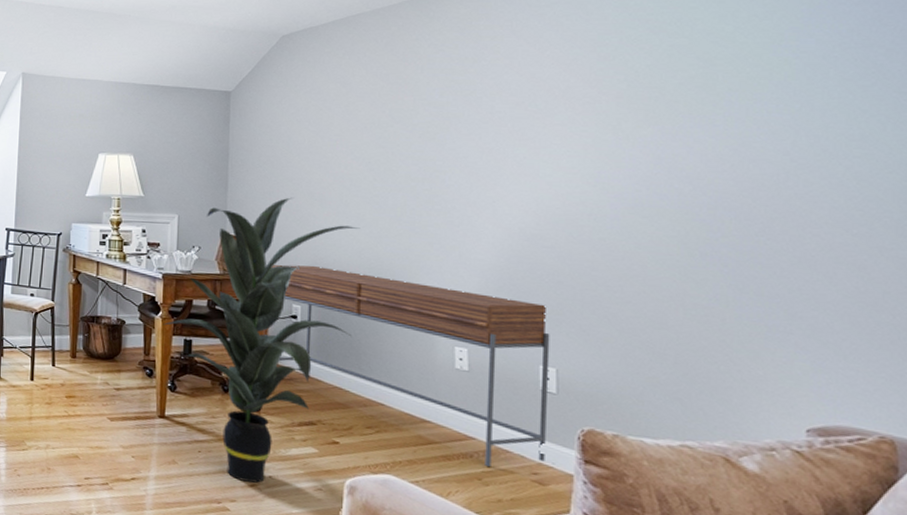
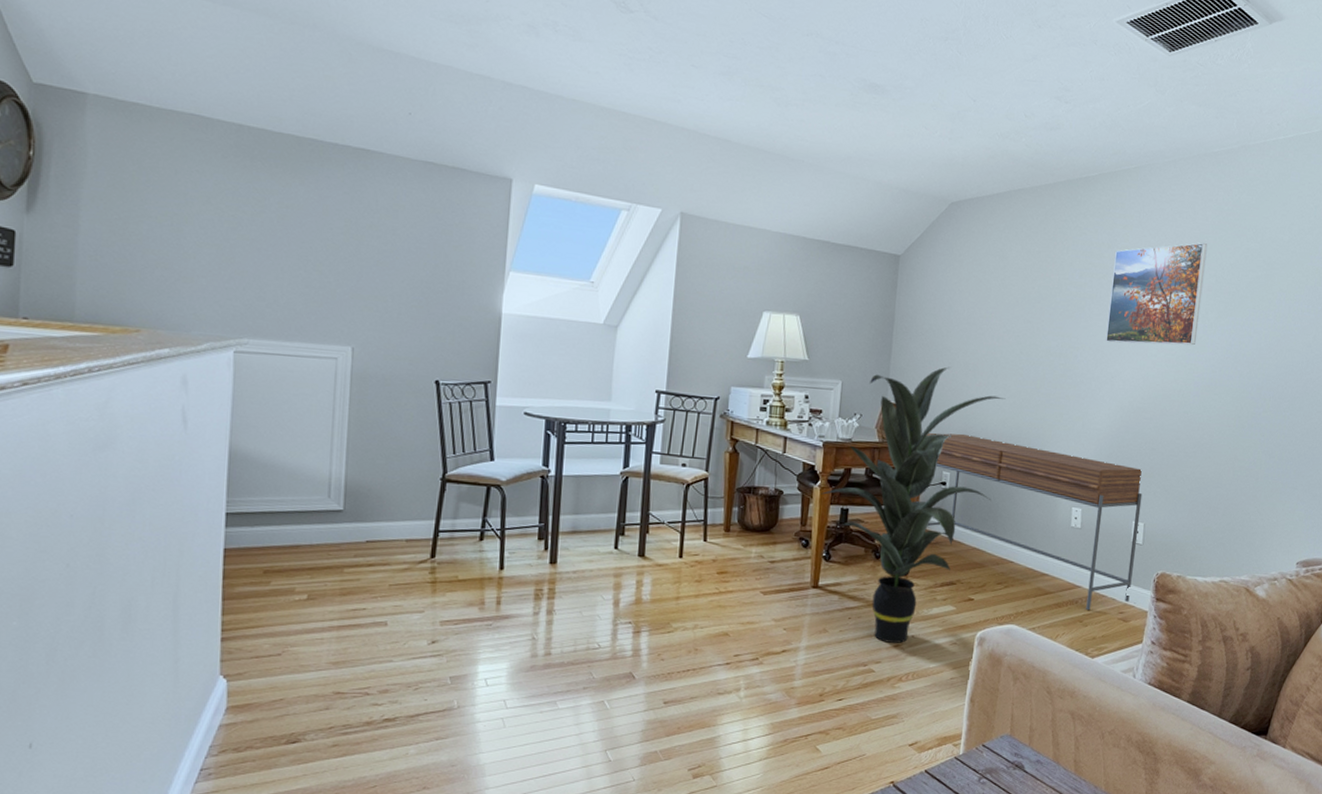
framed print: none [481,44,611,164] -> present [1106,242,1208,346]

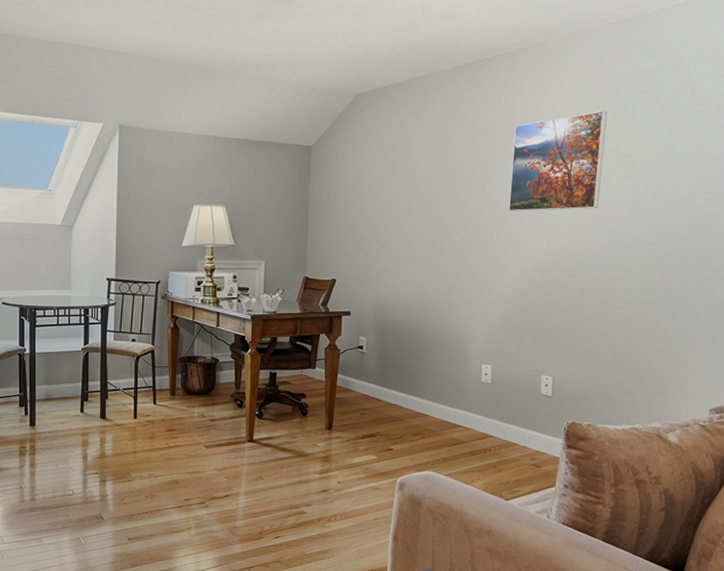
indoor plant: present [821,366,1006,643] -> none [251,243,415,488]
console table: present [916,433,1143,610] -> none [337,302,550,457]

